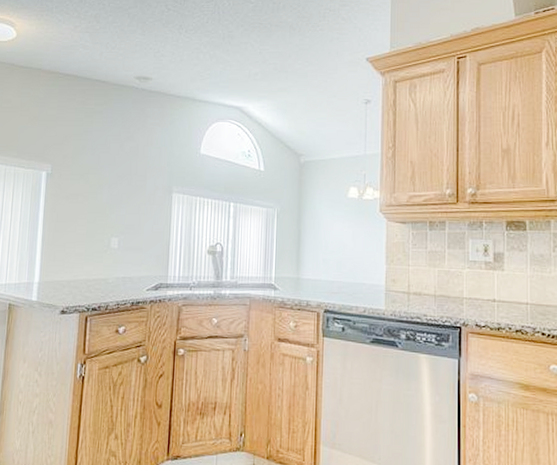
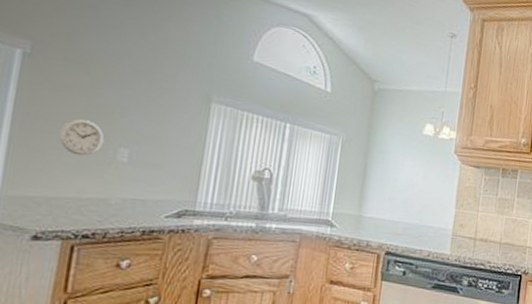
wall clock: none [73,218,101,247] -> present [59,118,105,156]

